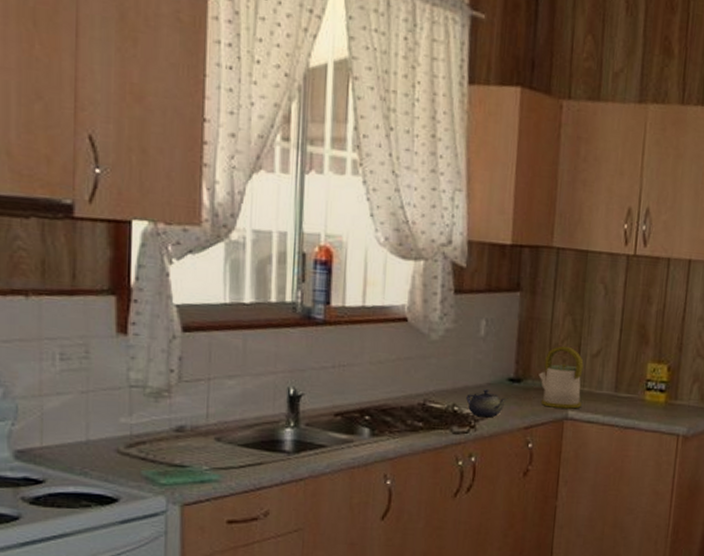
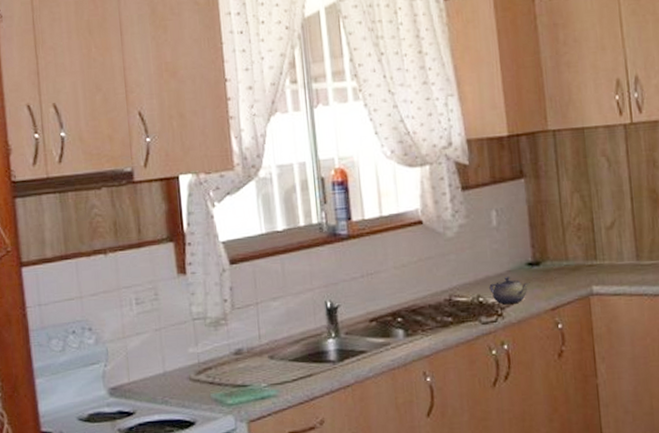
kettle: present [539,345,584,409] -> none [556,222,605,286]

